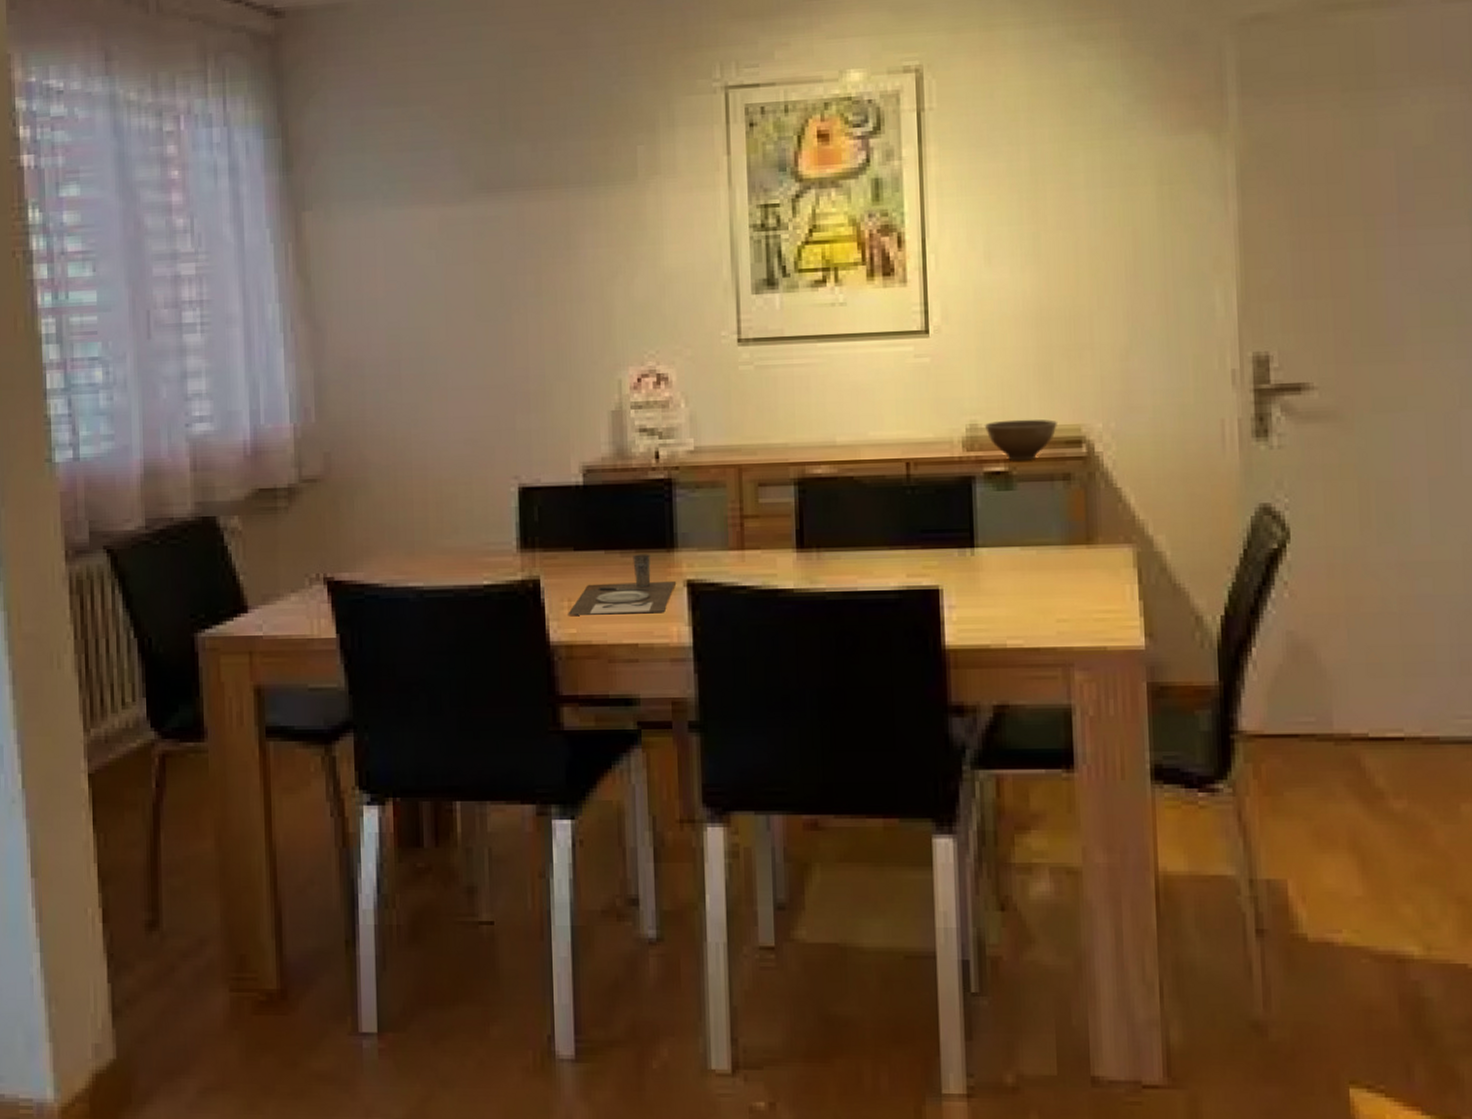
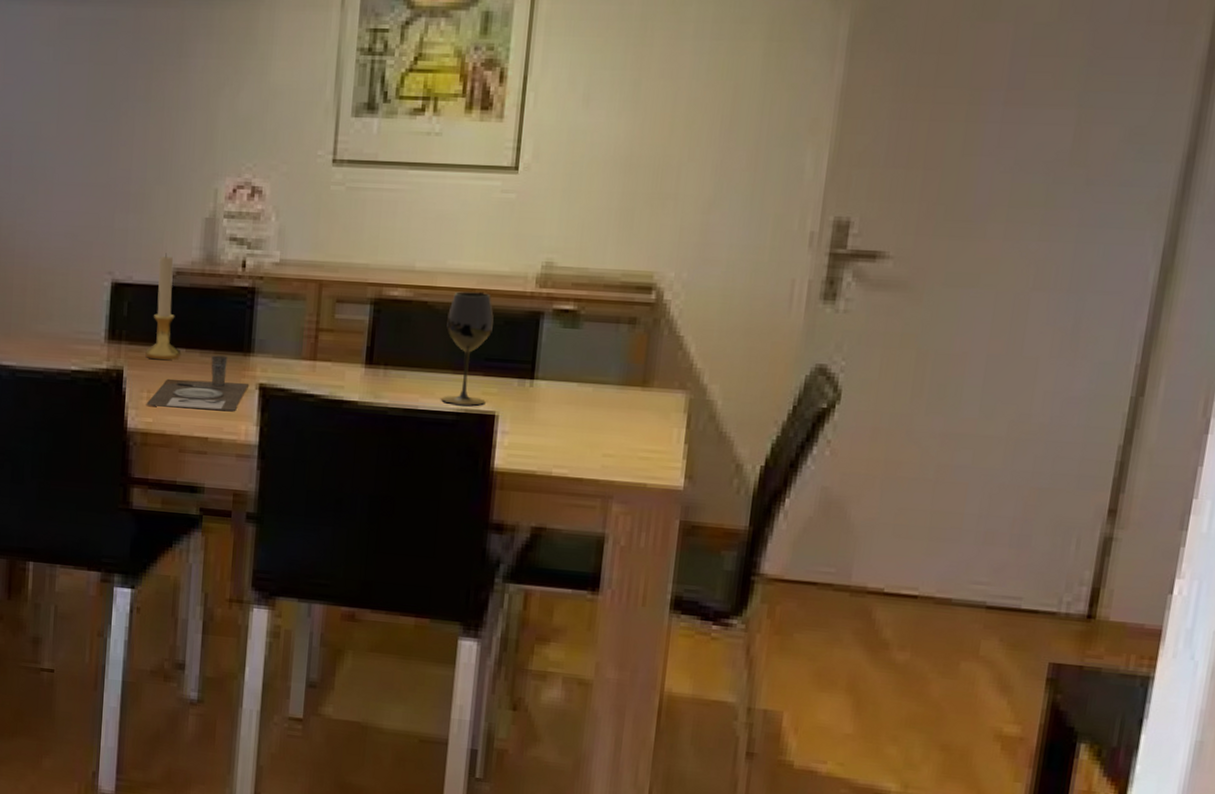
candle holder: none [562,451,601,565] -> present [145,253,181,361]
wineglass: none [875,462,927,582] -> present [441,291,494,406]
bowl: present [984,419,1057,460] -> none [559,261,631,301]

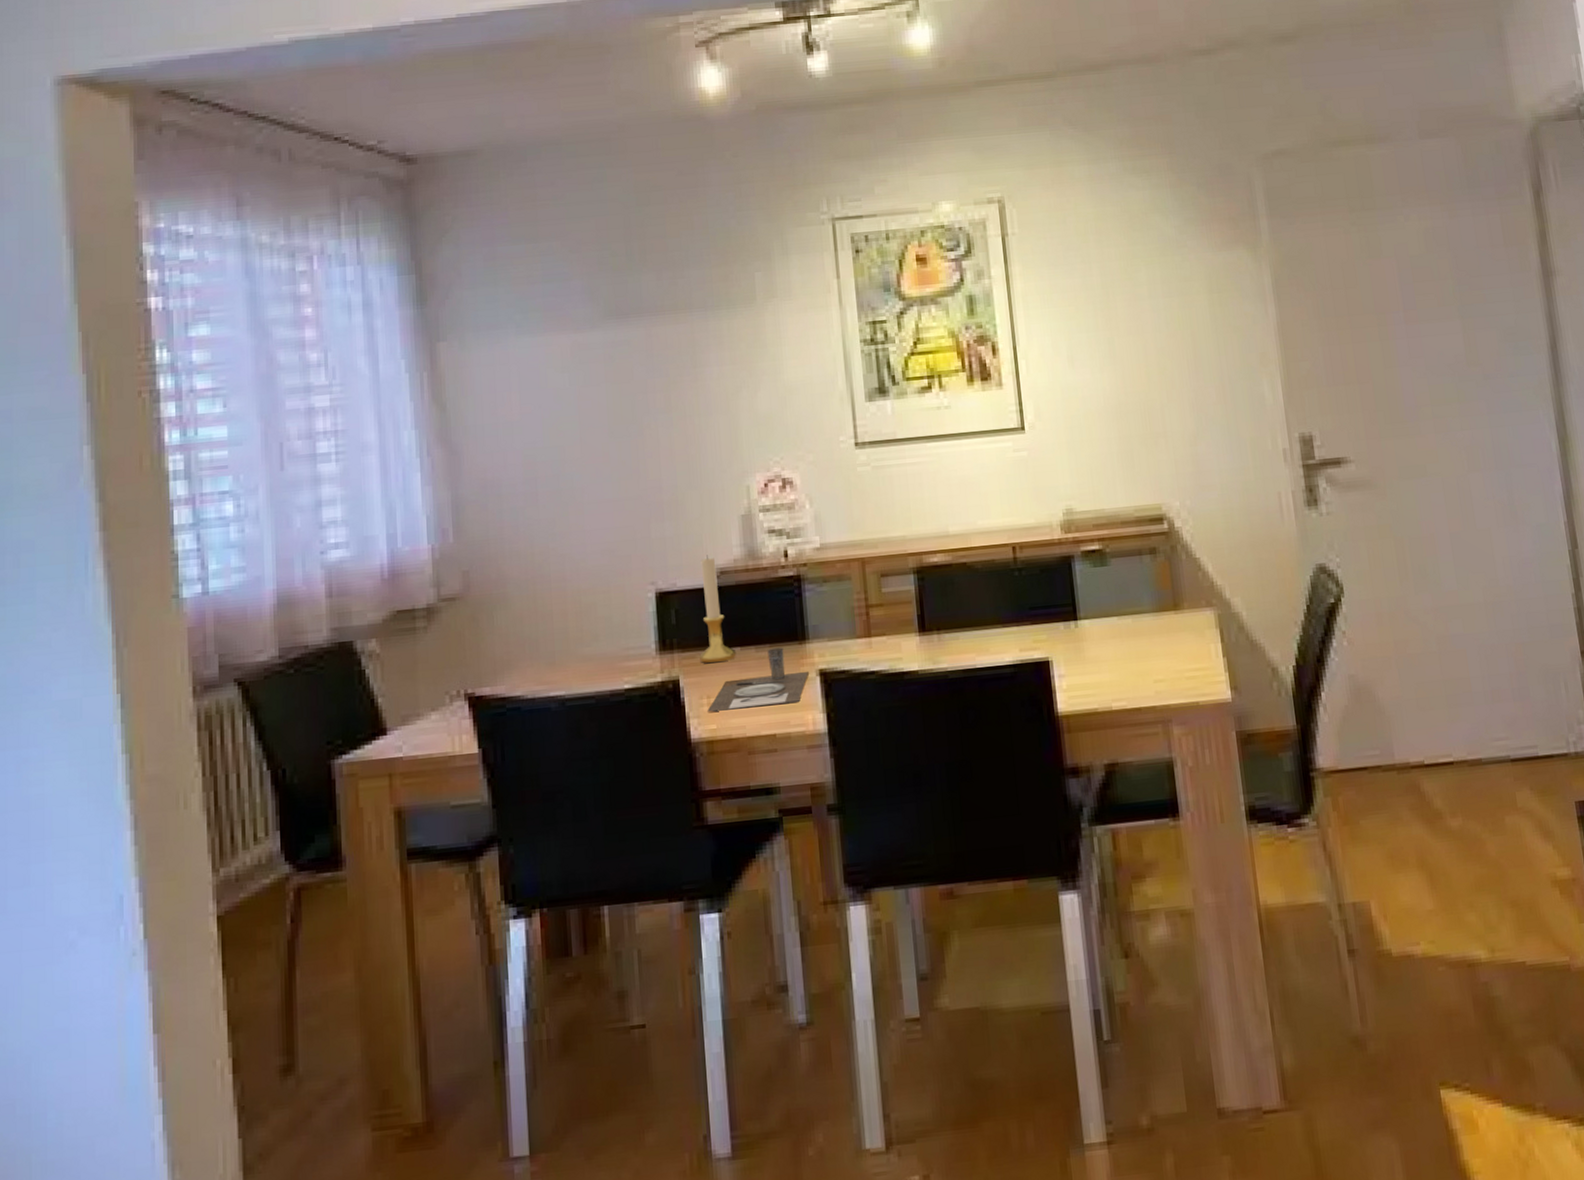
wineglass: present [441,291,494,406] -> none [986,546,1038,657]

